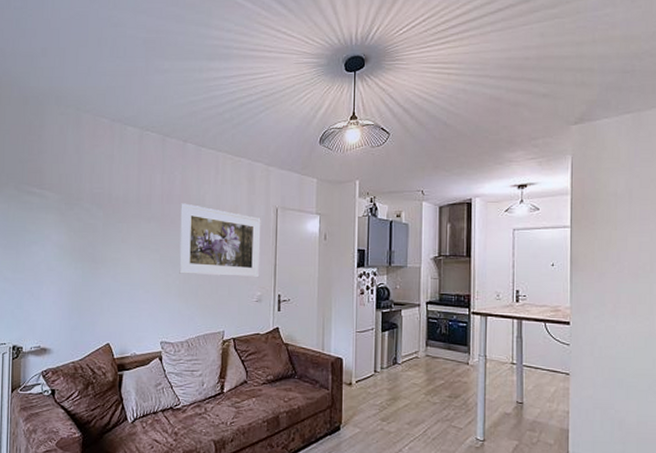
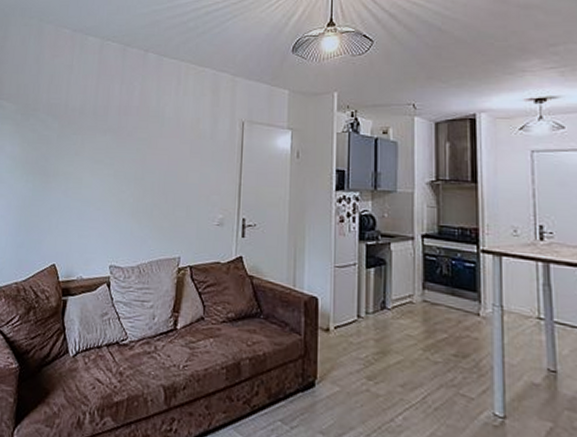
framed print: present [179,203,261,278] -> none [133,115,225,199]

